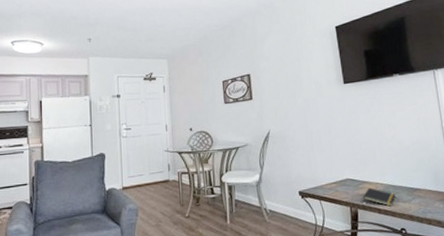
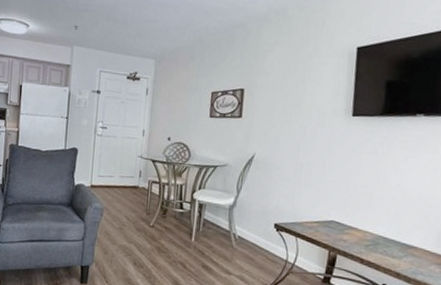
notepad: present [362,187,396,207] -> none [345,234,385,259]

